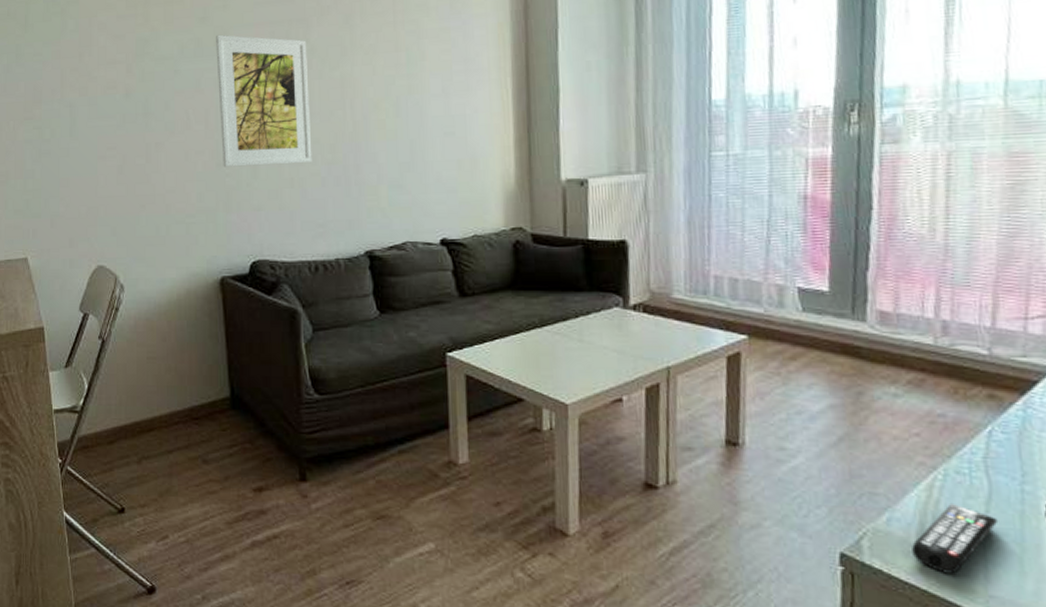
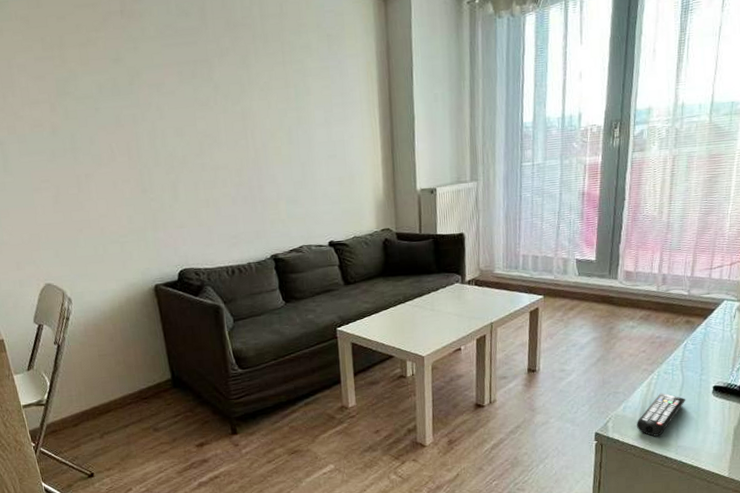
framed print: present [216,34,312,167] -> none [130,74,223,193]

